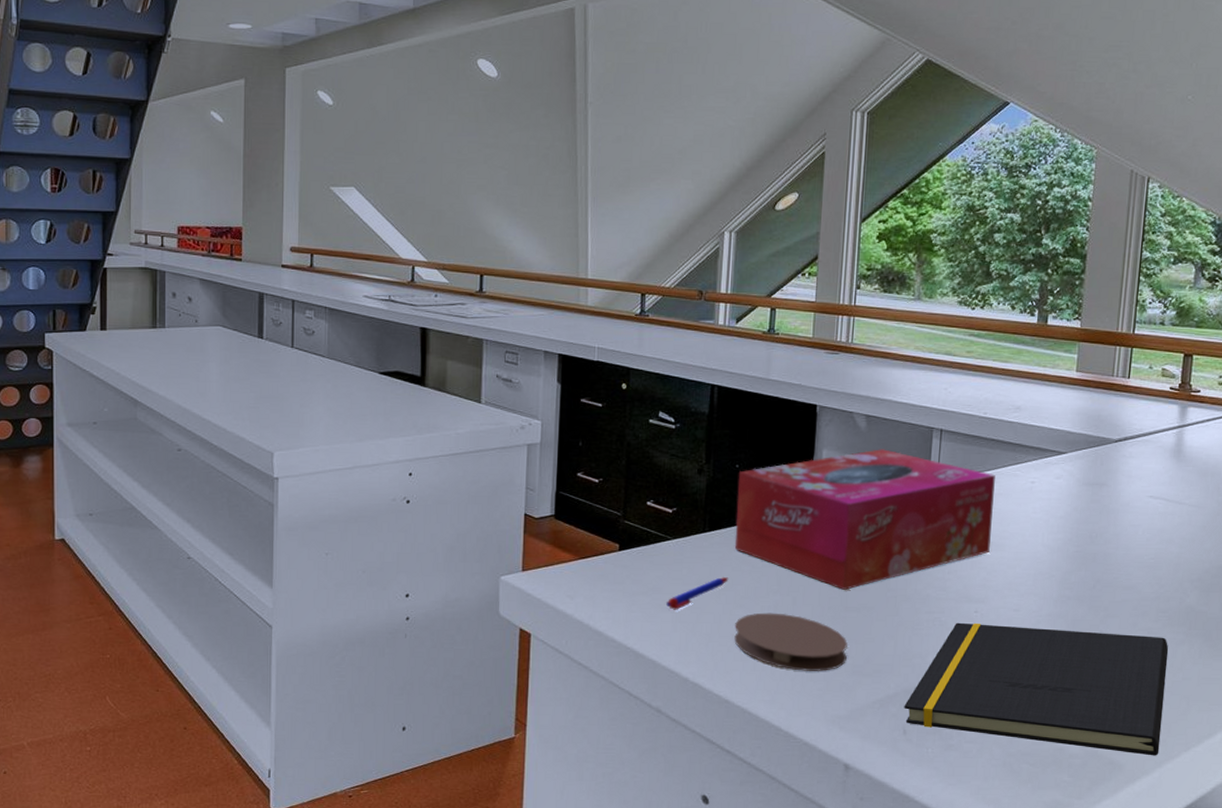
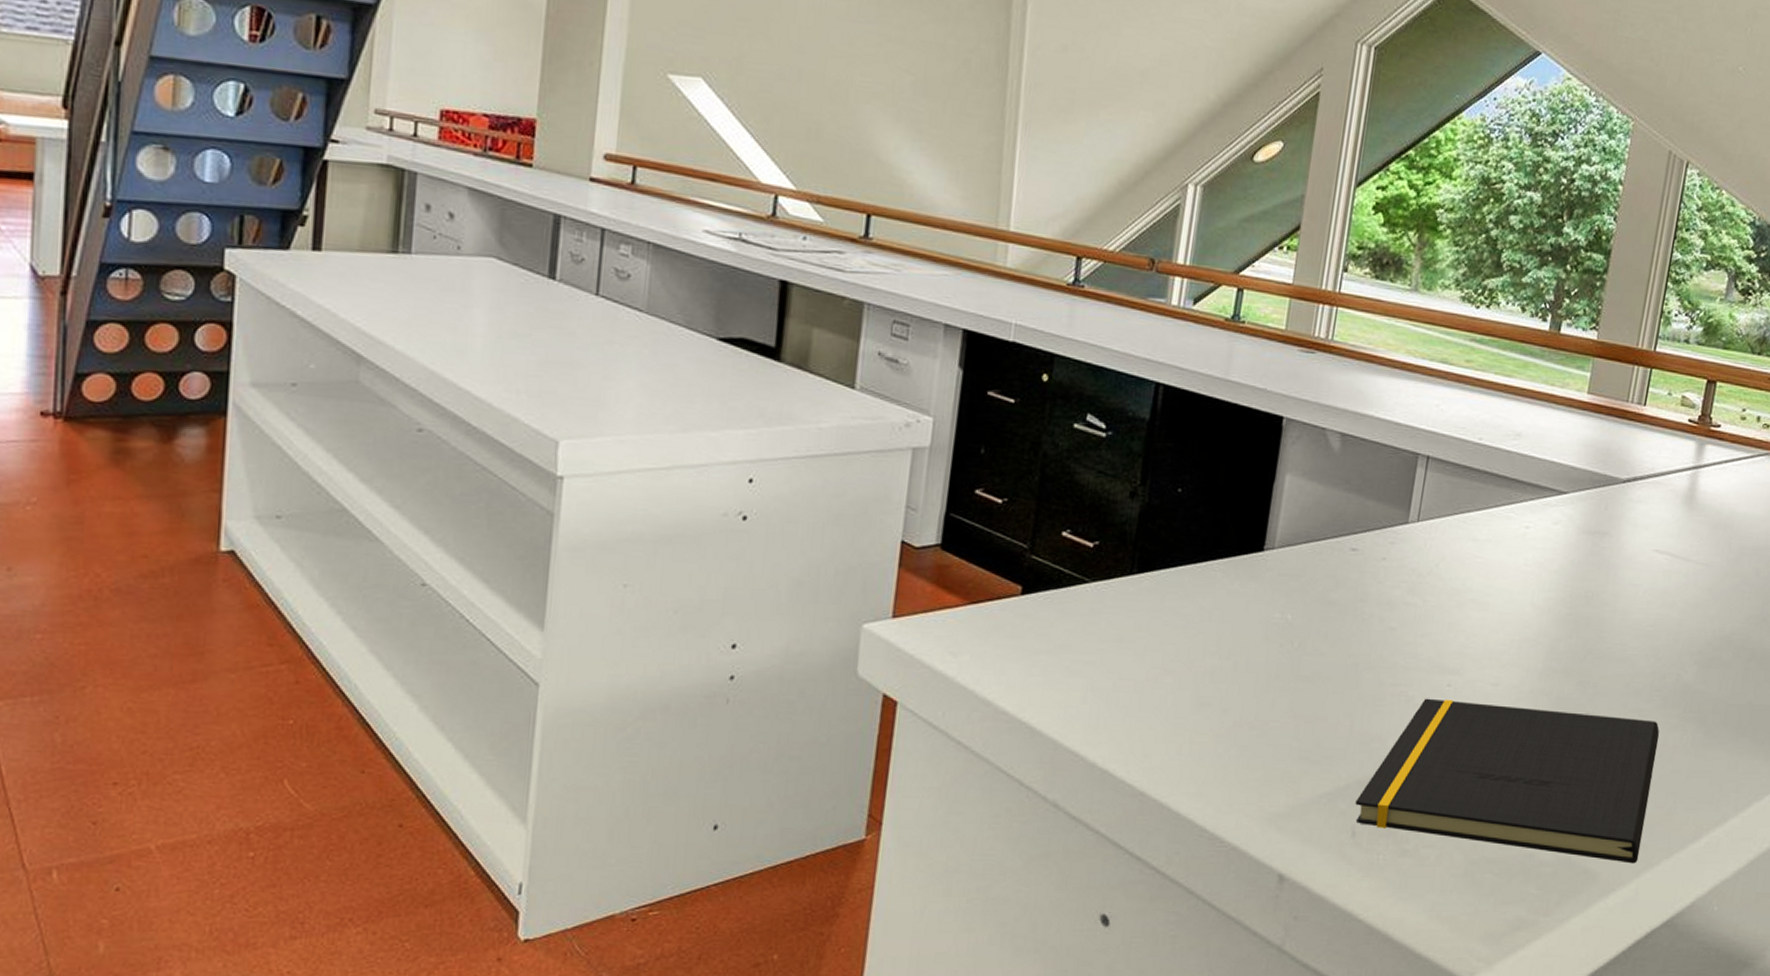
pen: present [666,576,729,610] -> none [1076,632,1158,675]
tissue box: present [734,449,995,590] -> none [1167,477,1485,654]
coaster: present [734,612,848,671] -> none [1157,680,1295,757]

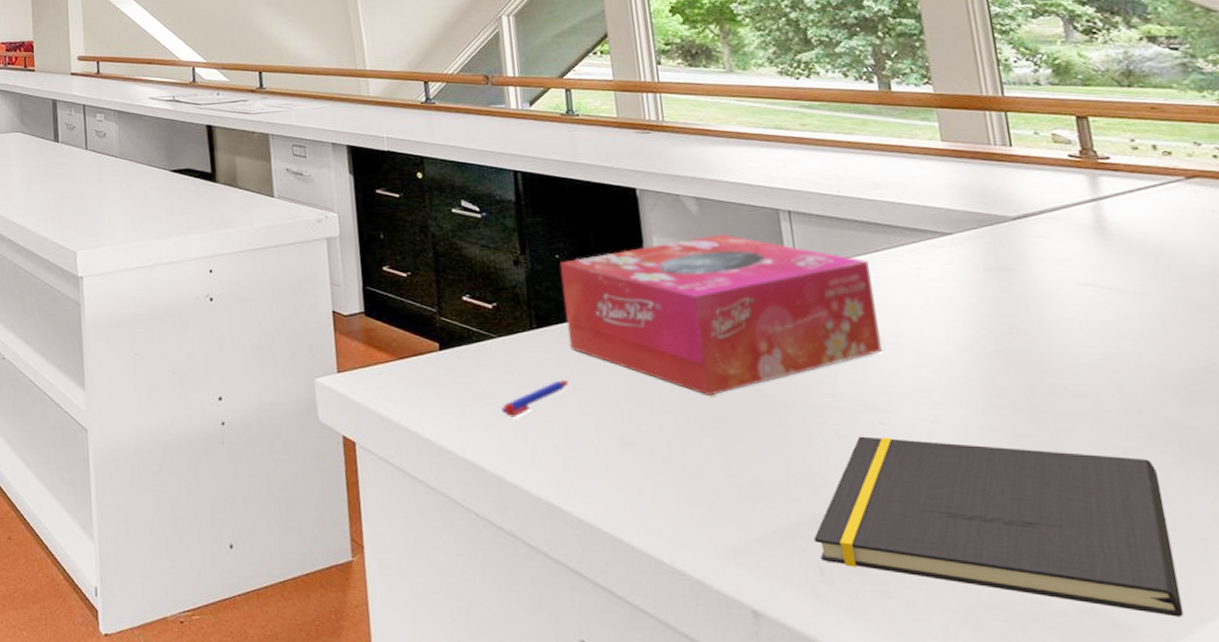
pen: none [1076,632,1158,675] -> present [501,379,569,417]
tissue box: none [1167,477,1485,654] -> present [559,234,882,396]

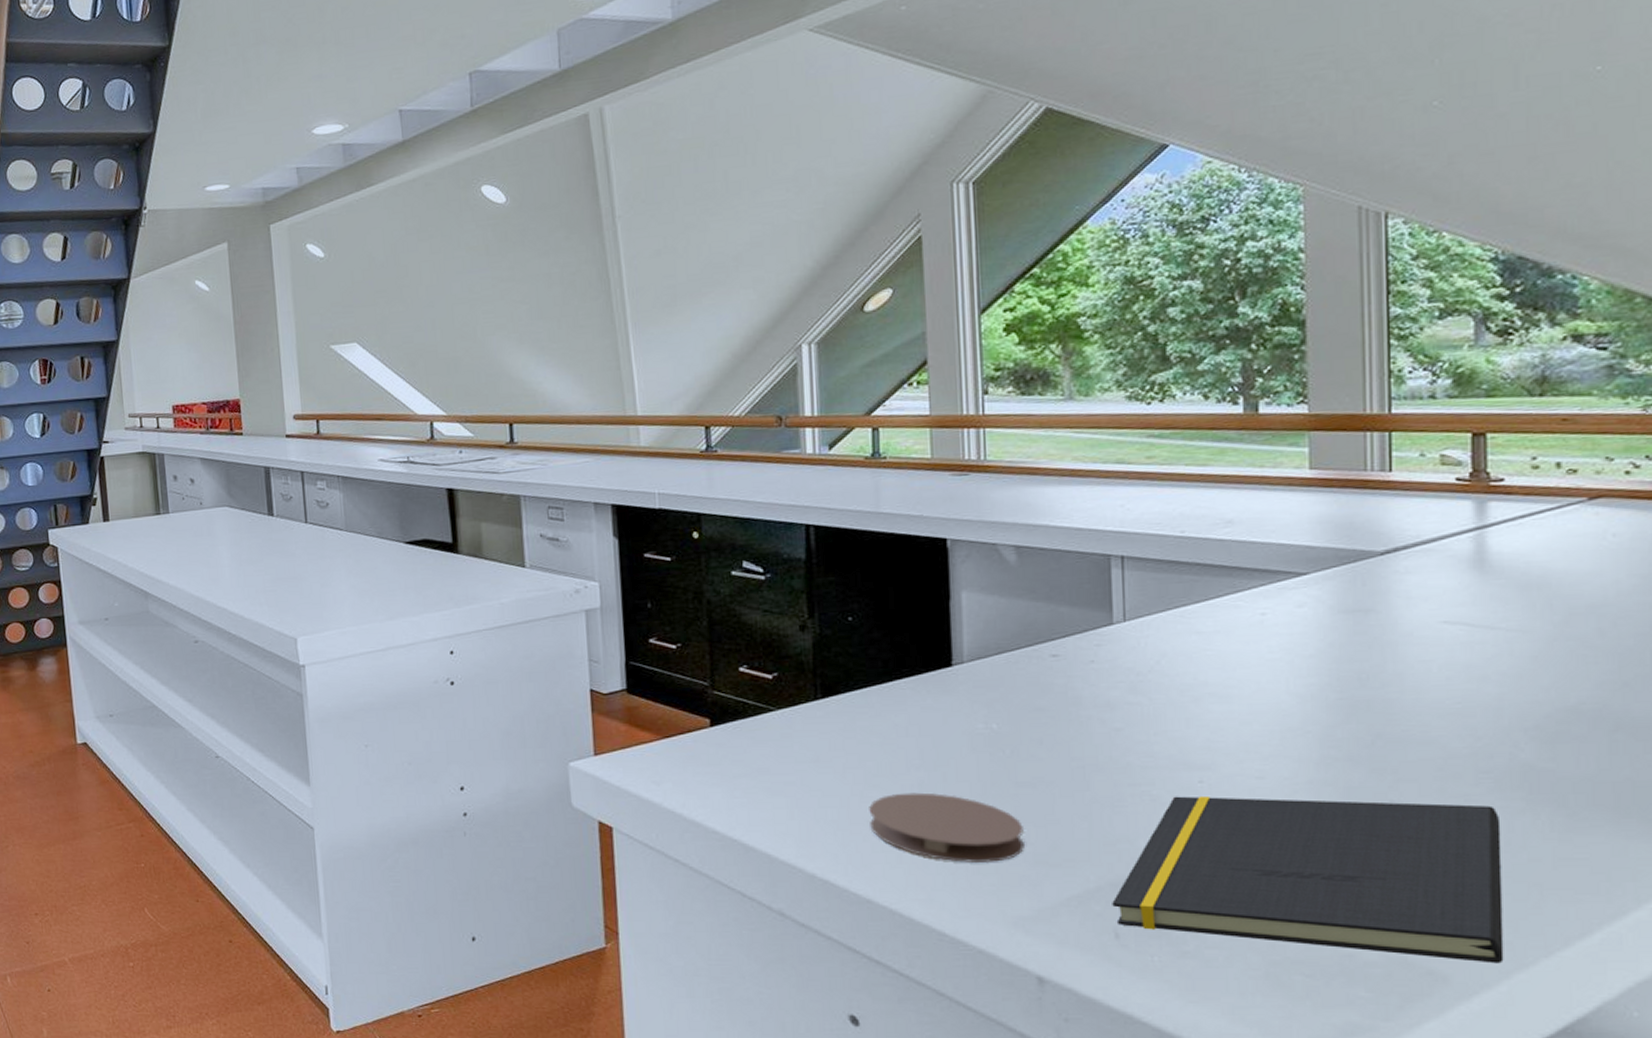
pen: present [501,379,569,417] -> none [777,751,855,794]
tissue box: present [559,234,882,396] -> none [852,585,1211,761]
coaster: none [585,421,729,493] -> present [869,792,1024,862]

